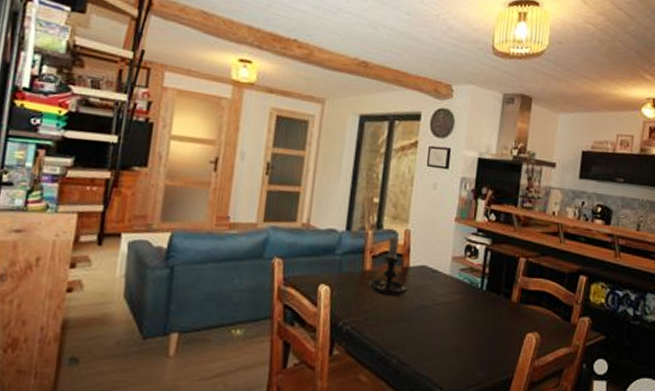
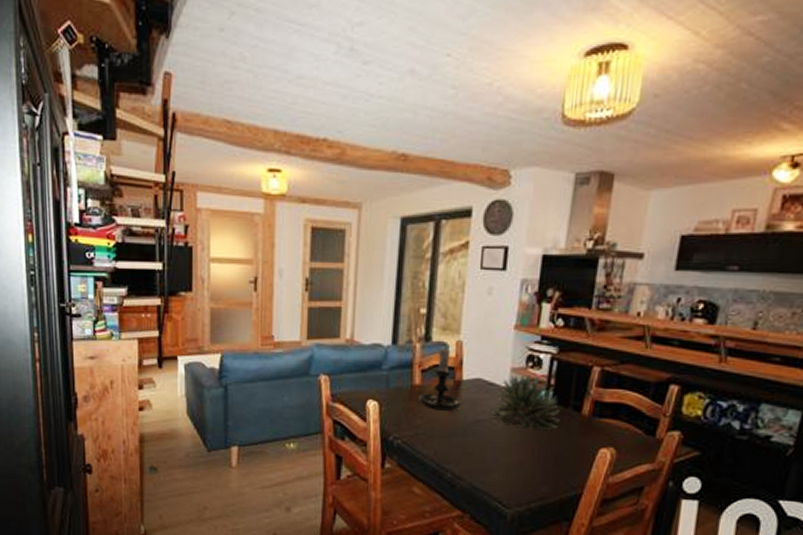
succulent plant: none [436,263,495,317] -> present [493,374,562,431]

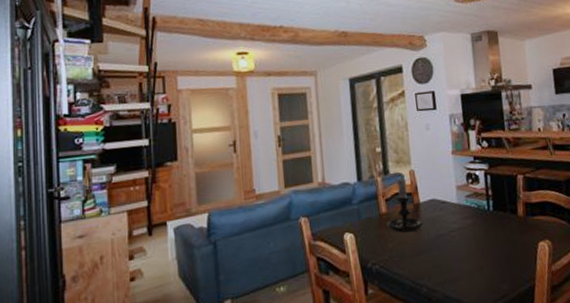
succulent plant: present [493,374,562,431] -> none [448,189,505,236]

